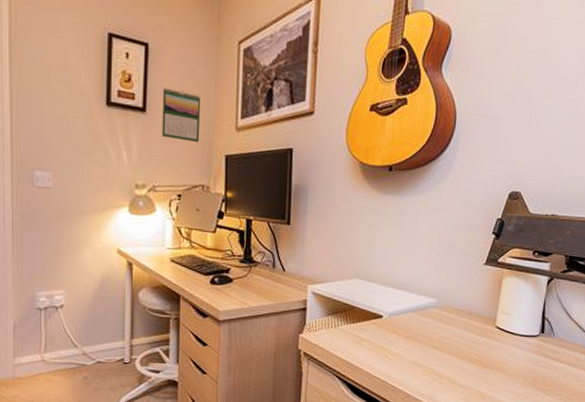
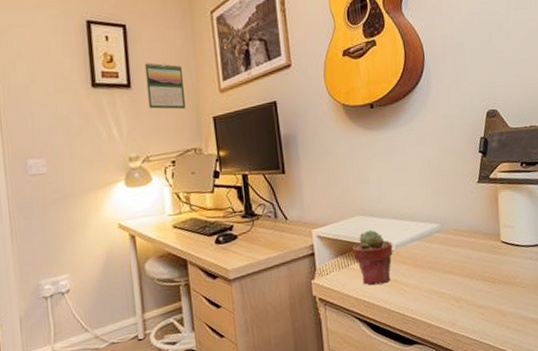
potted succulent: none [344,294,386,349] -> present [352,230,393,286]

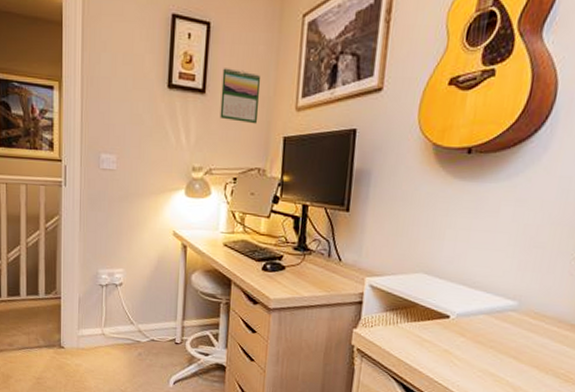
potted succulent: present [352,230,393,286] -> none [405,290,454,352]

